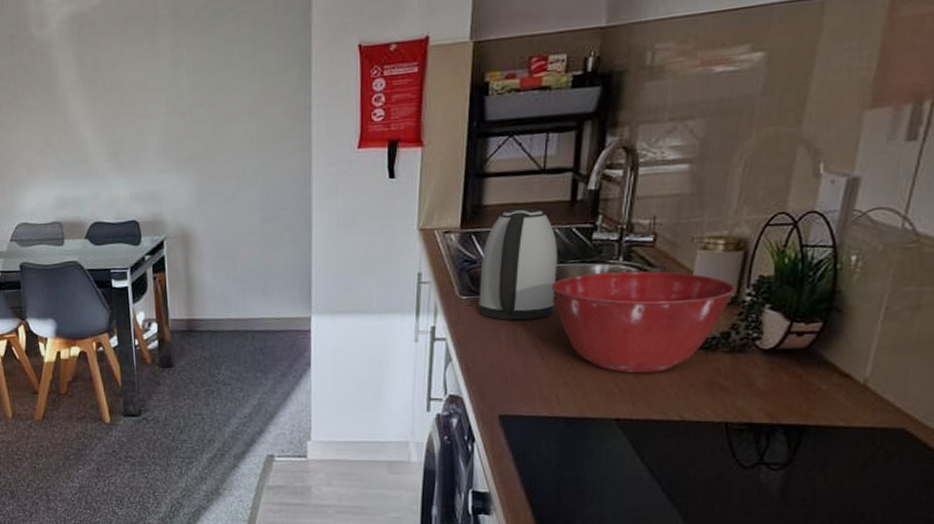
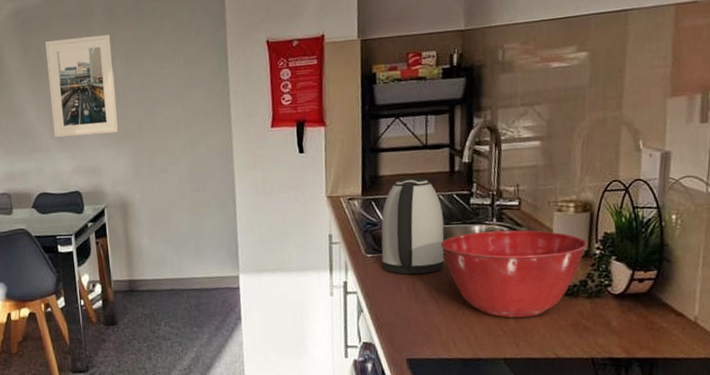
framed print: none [104,40,183,161] -> present [45,34,119,138]

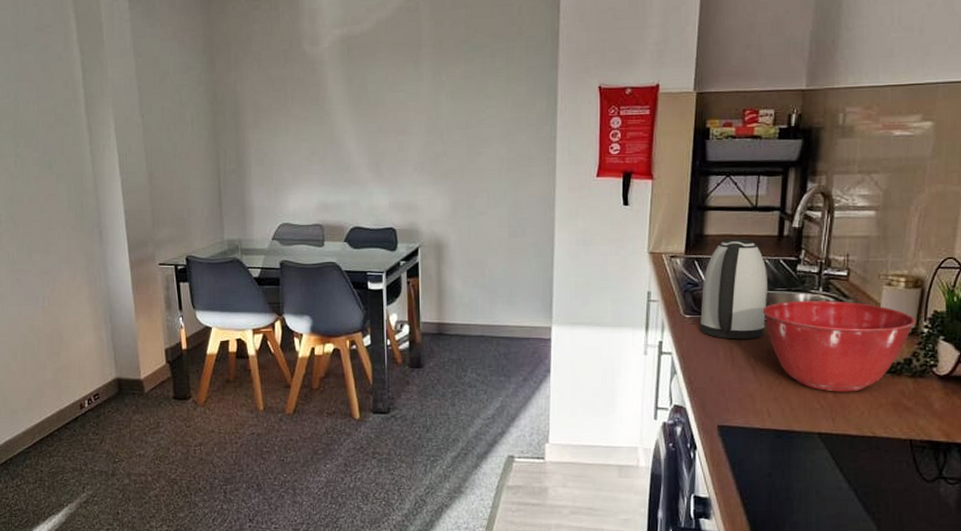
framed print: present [45,34,119,138] -> none [371,68,440,172]

